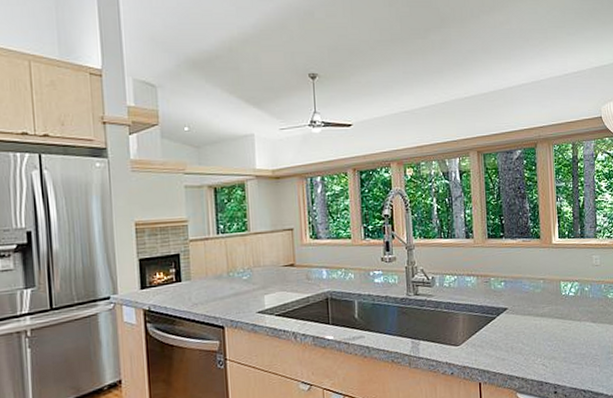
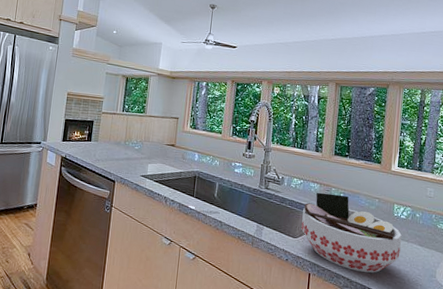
bowl: none [462,283,574,368] -> present [301,192,402,273]

